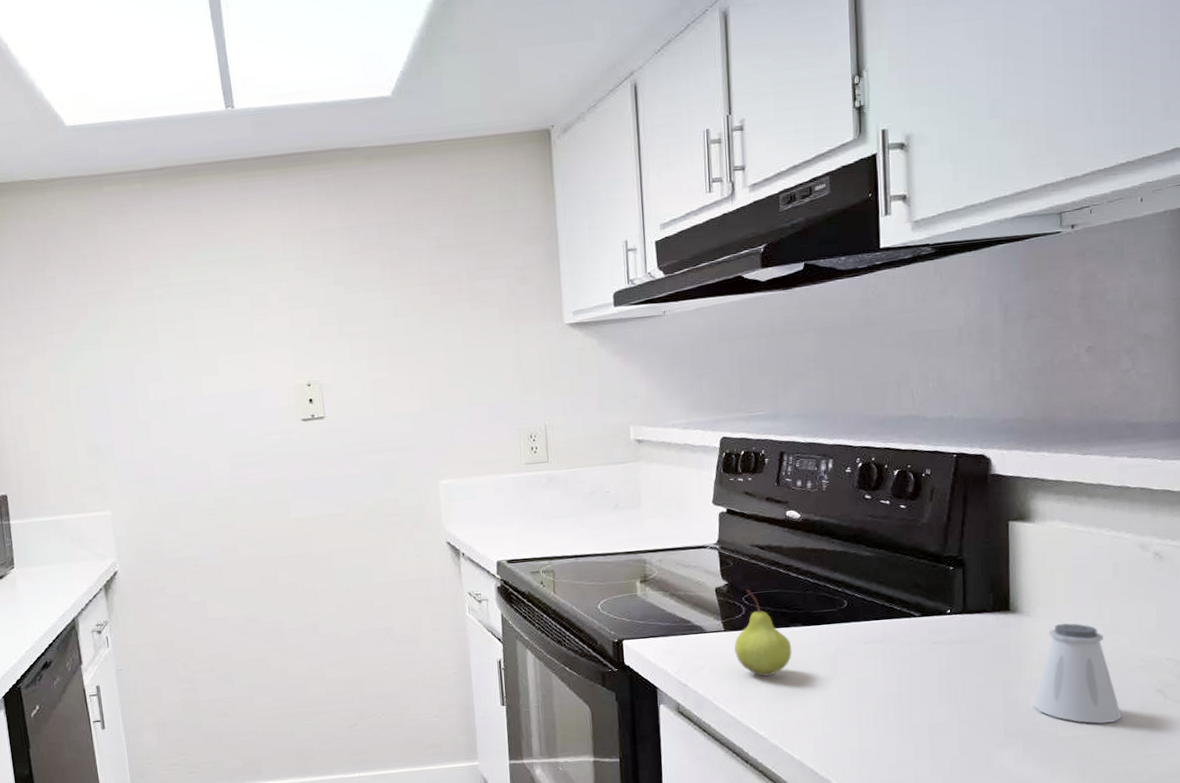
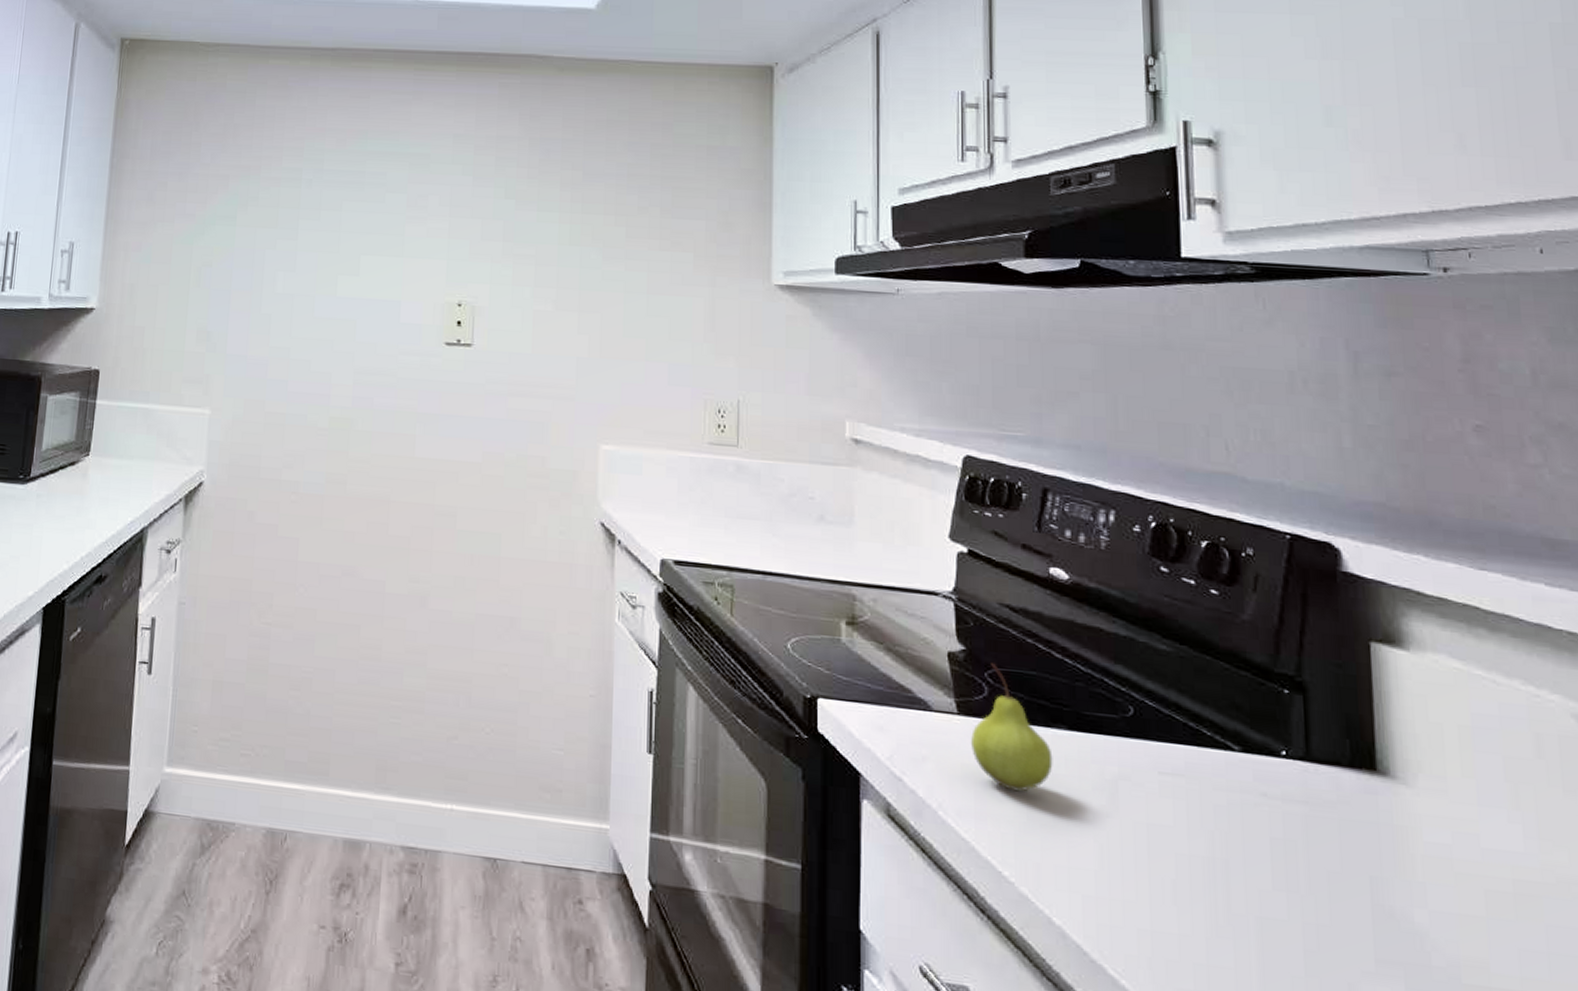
saltshaker: present [1034,623,1122,724] -> none [1420,807,1564,979]

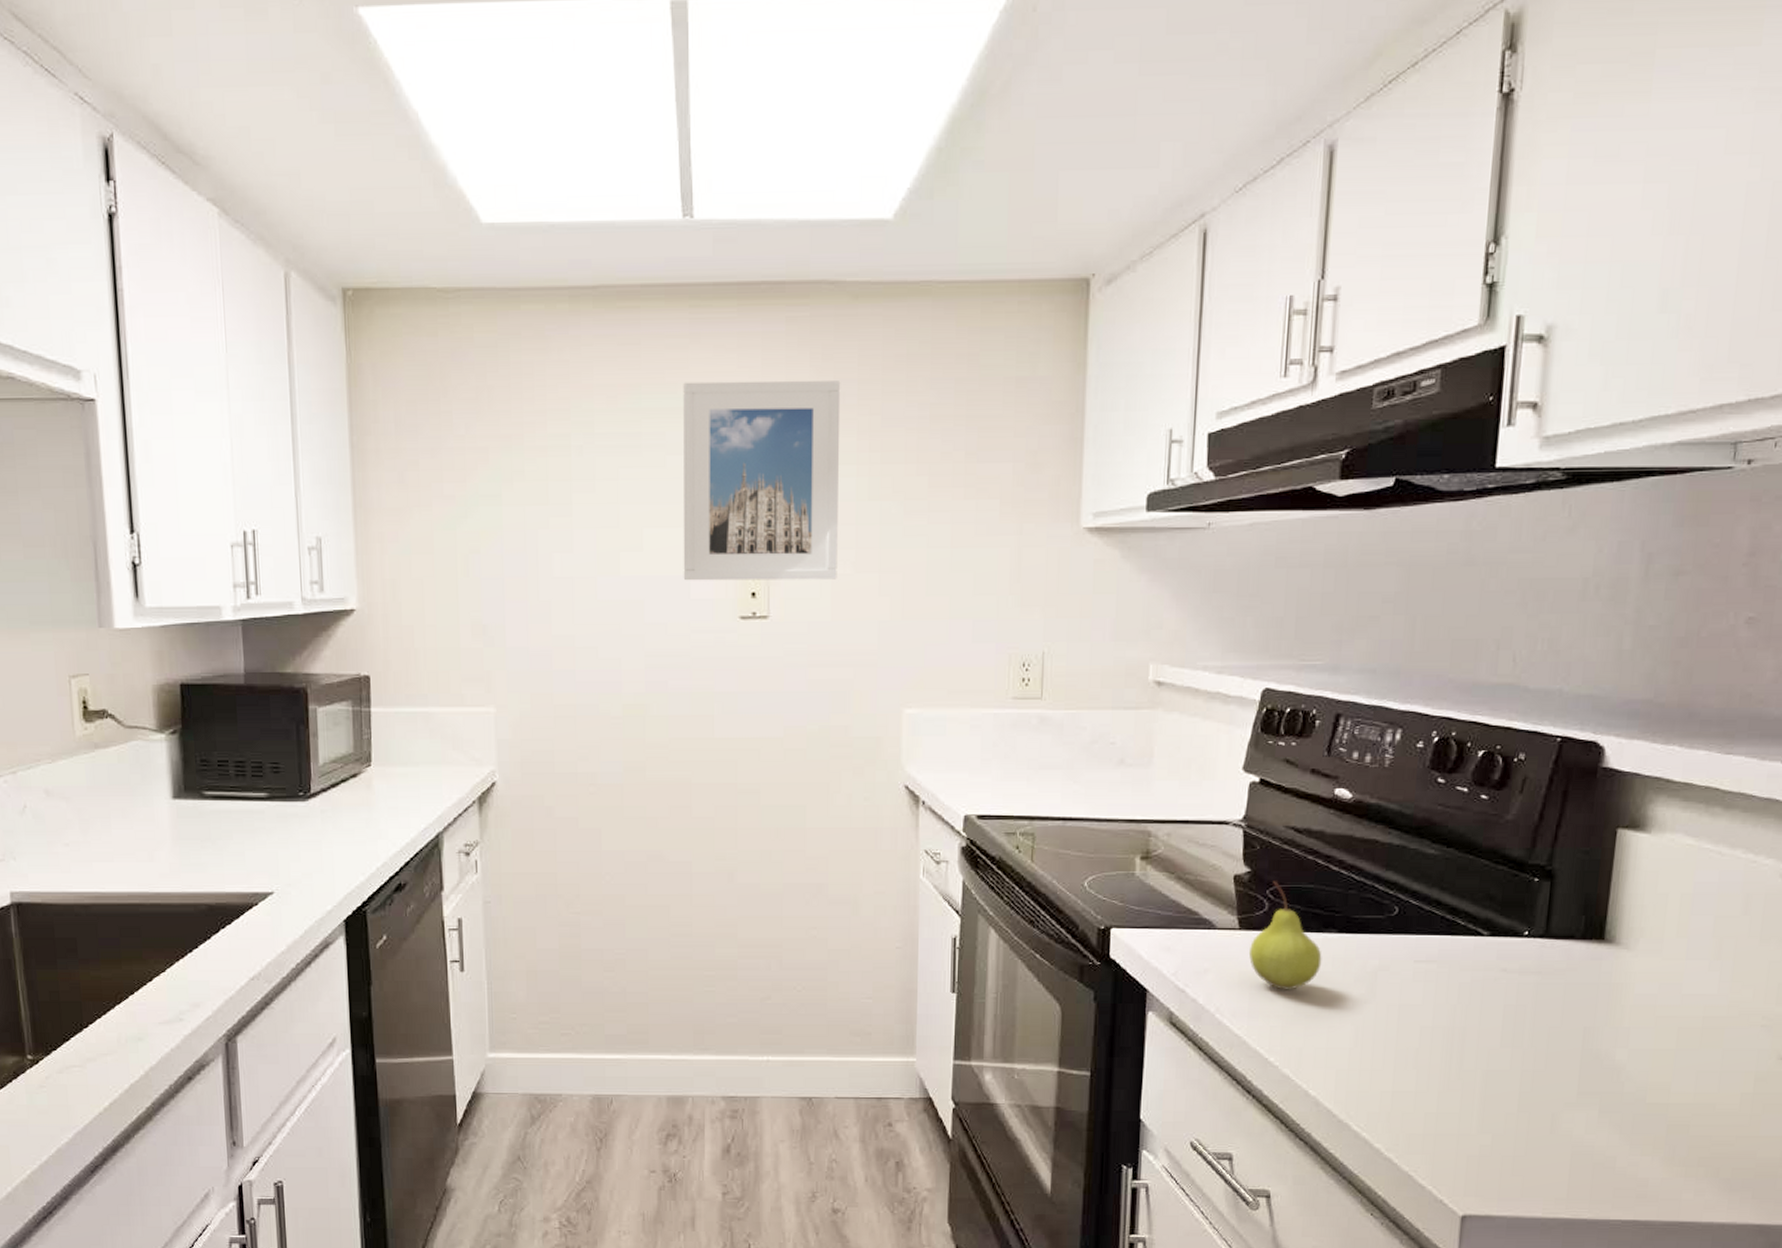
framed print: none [394,131,546,315] -> present [683,380,841,581]

